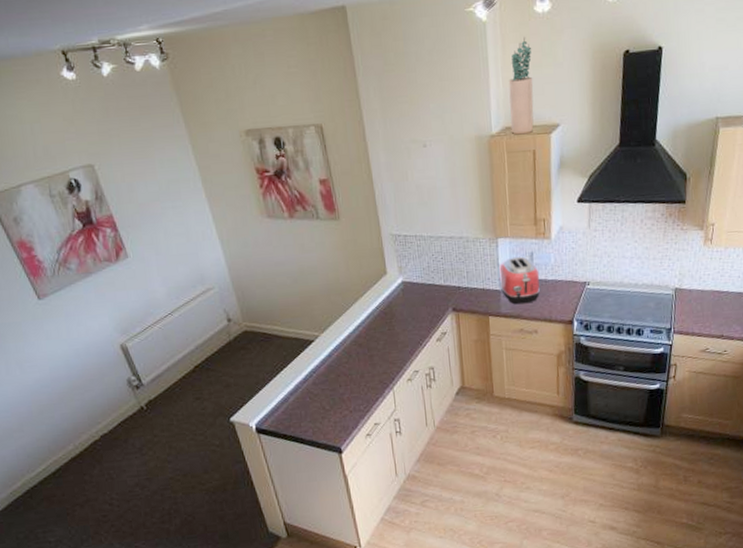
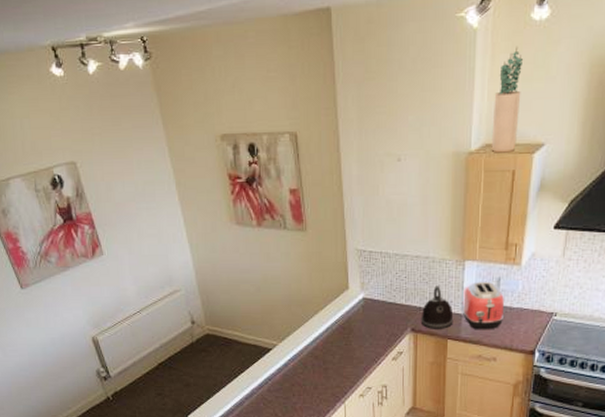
kettle: none [460,264,493,307] -> present [420,286,454,329]

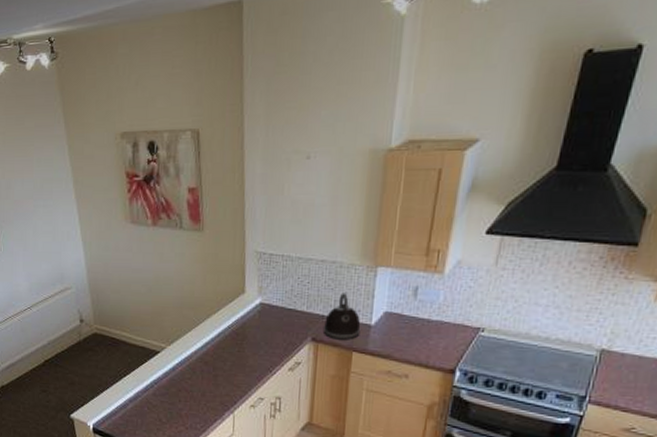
toaster: present [462,281,505,330] -> none [371,289,423,344]
vase: present [491,46,524,153] -> none [414,32,459,150]

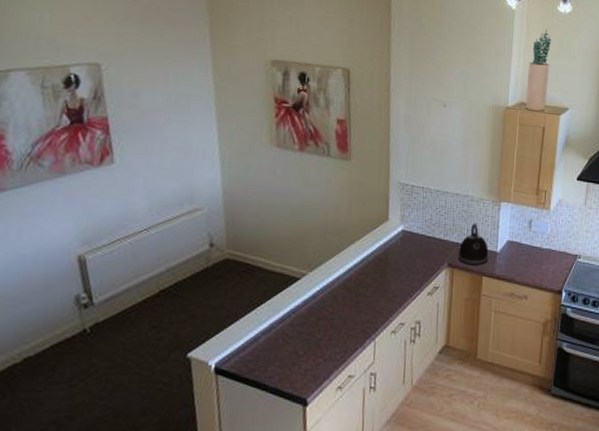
vase: none [414,32,459,150] -> present [525,29,552,112]

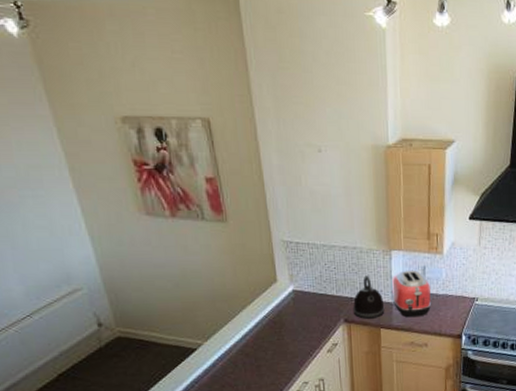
toaster: none [497,222,536,269] -> present [392,270,431,318]
vase: present [525,29,552,112] -> none [406,48,431,148]

